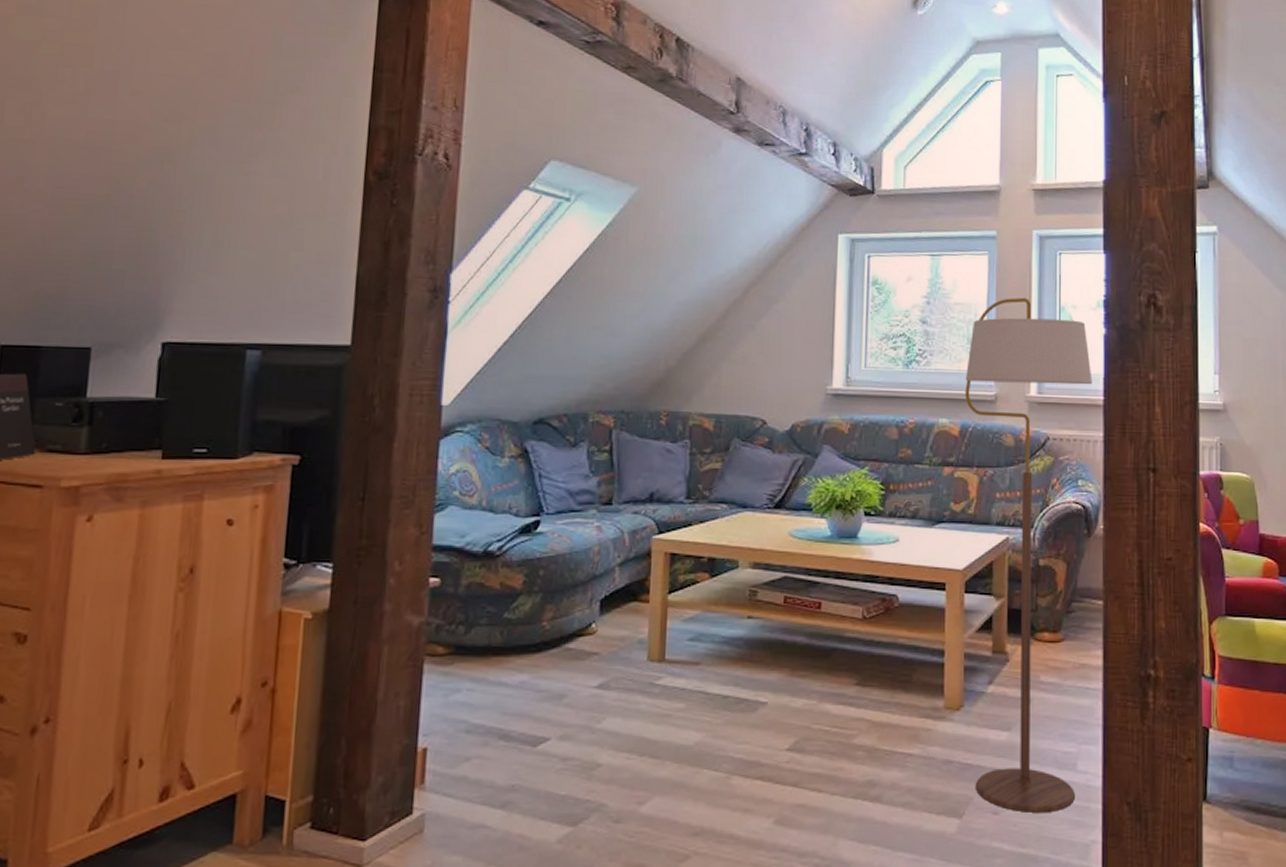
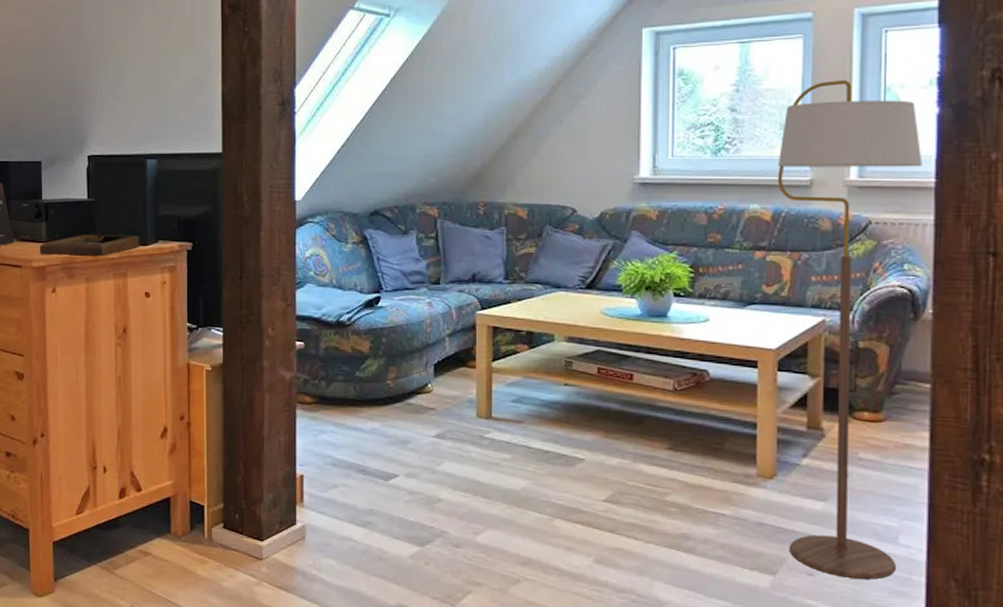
picture frame: none [73,443,230,473] -> present [39,234,142,256]

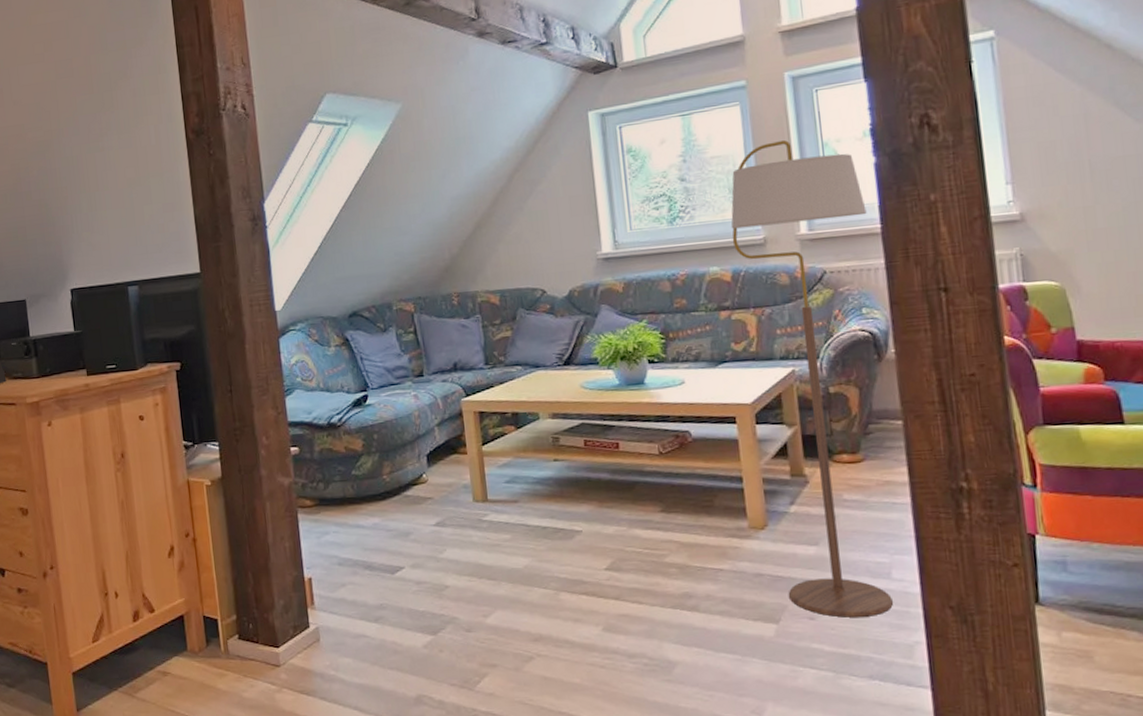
picture frame: present [39,234,142,256] -> none [31,361,131,391]

